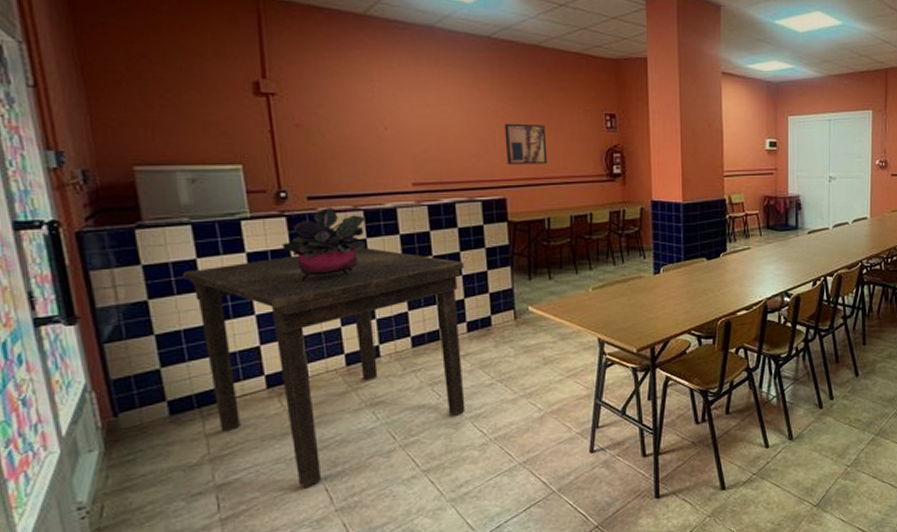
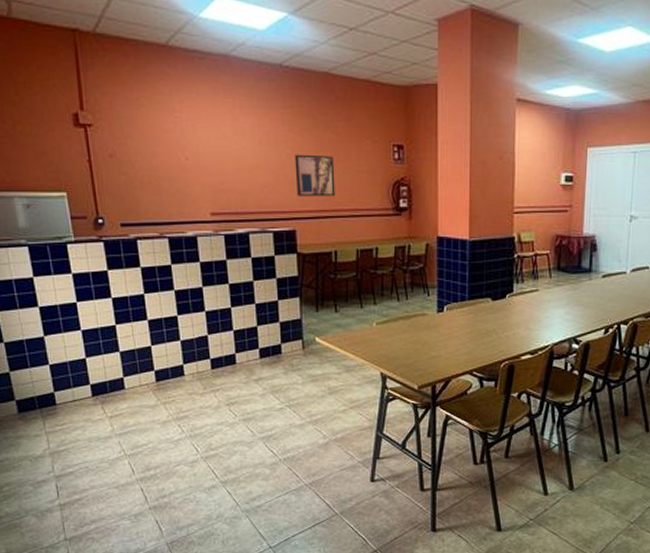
dining table: present [182,247,465,488] -> none [23,272,258,486]
potted plant: present [282,208,365,281] -> none [101,234,170,302]

